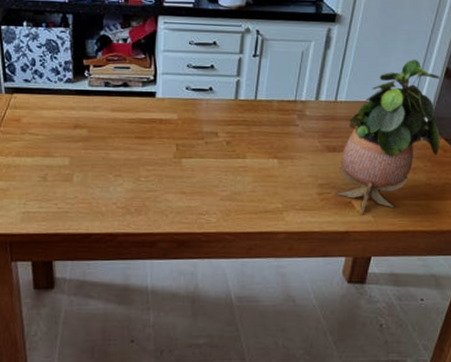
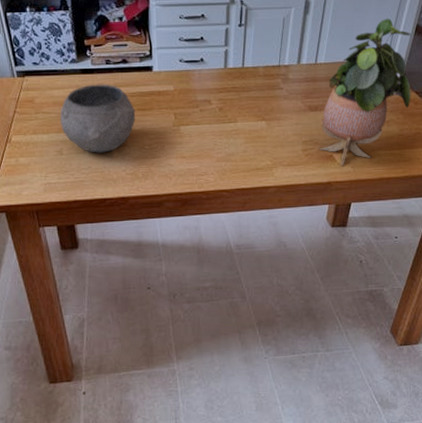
bowl: none [48,107,133,182] -> present [60,84,136,153]

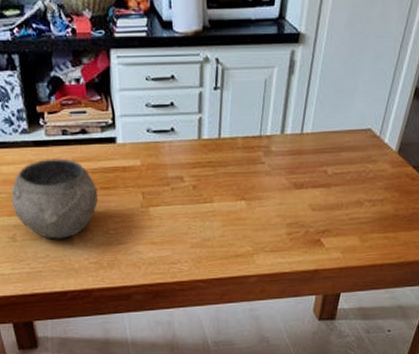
potted plant: present [318,18,411,167] -> none [304,79,410,252]

